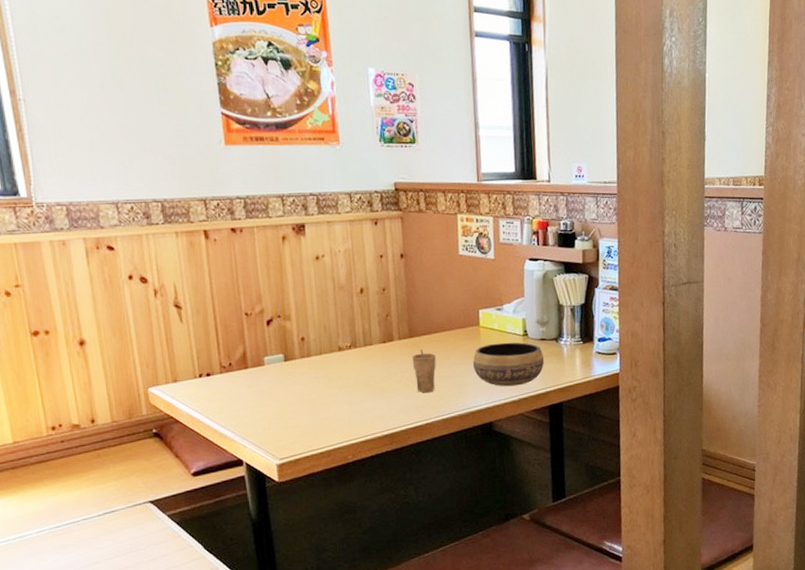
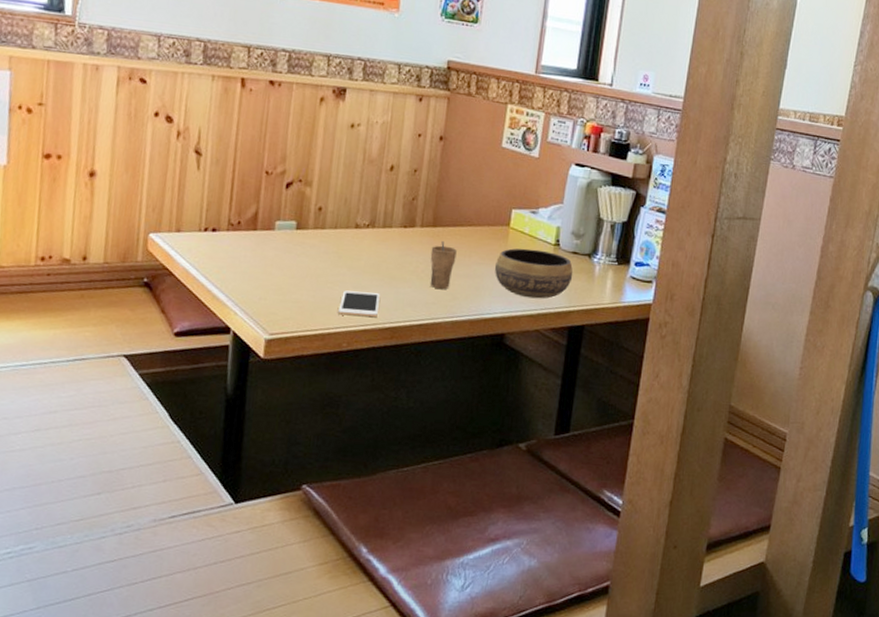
cell phone: none [338,406,375,431] -> present [338,290,380,318]

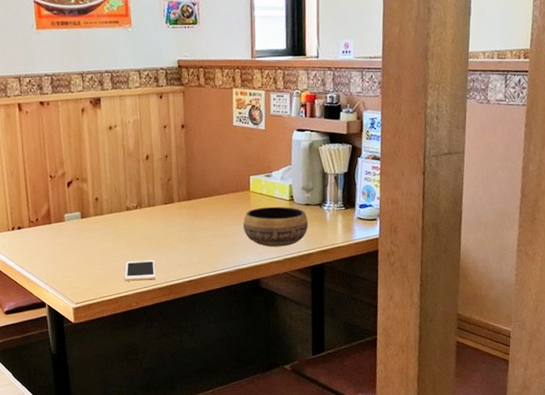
cup: present [430,241,457,290] -> none [189,211,211,251]

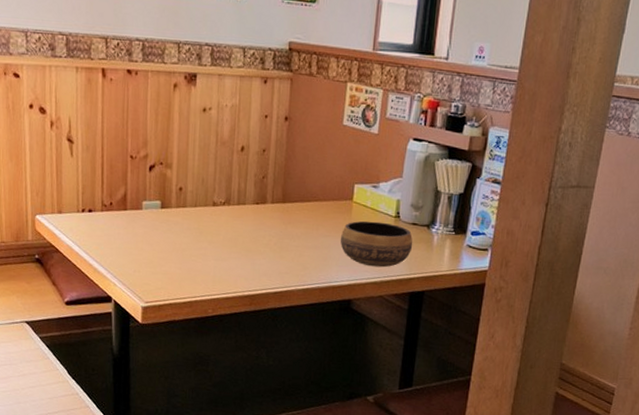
cell phone: present [125,260,156,281] -> none [203,263,238,287]

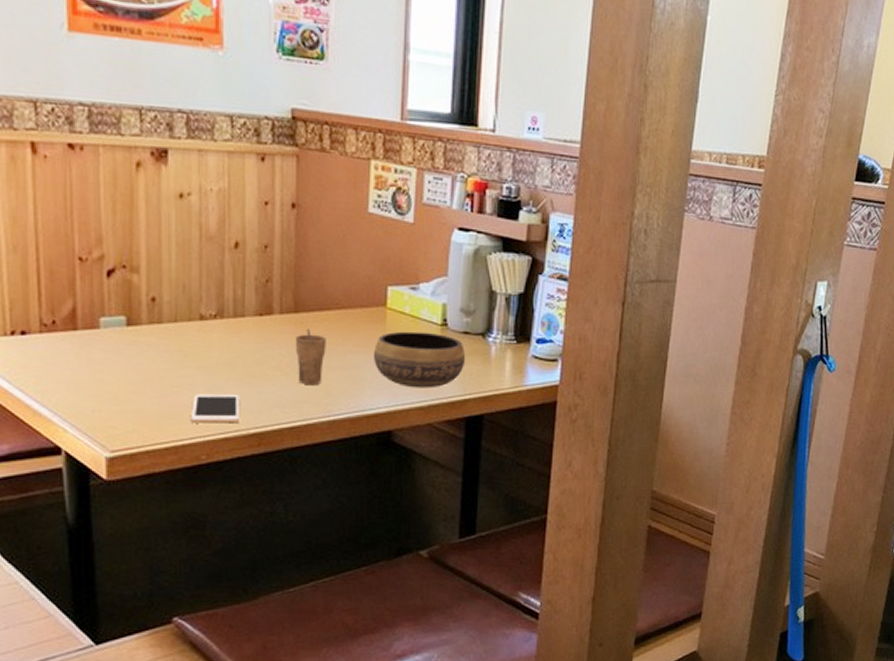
cell phone: none [203,263,238,287] -> present [191,394,239,424]
cup: none [281,216,305,261] -> present [295,329,326,386]

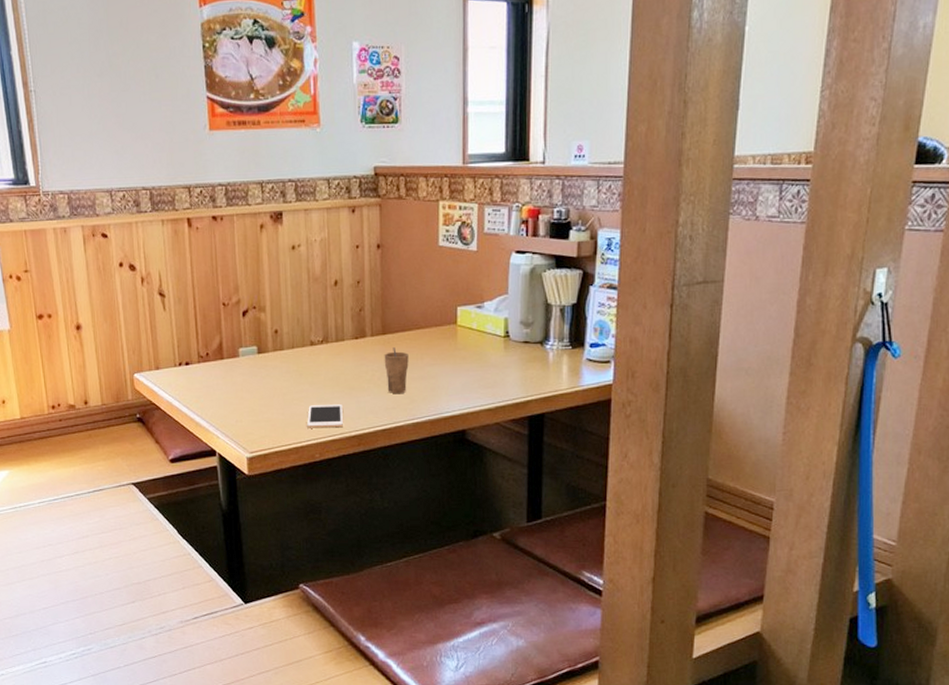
bowl: present [373,331,466,389] -> none [447,343,527,393]

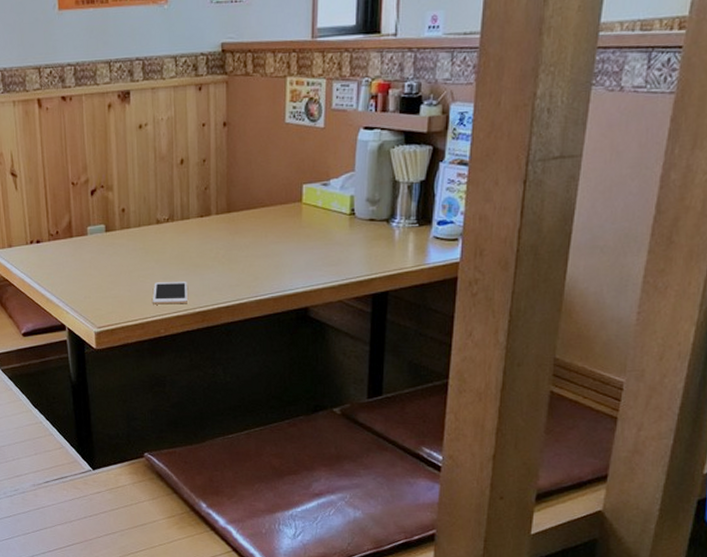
cup: present [384,347,409,394] -> none [228,225,253,272]

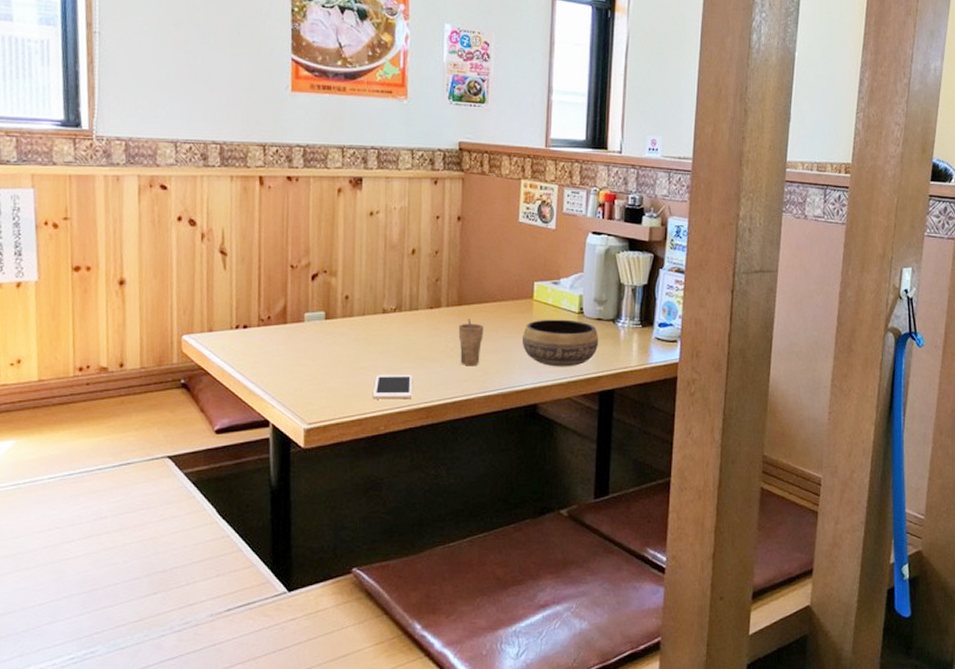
cup: none [228,225,253,272] -> present [458,319,484,366]
bowl: none [291,221,372,270] -> present [521,319,599,367]

